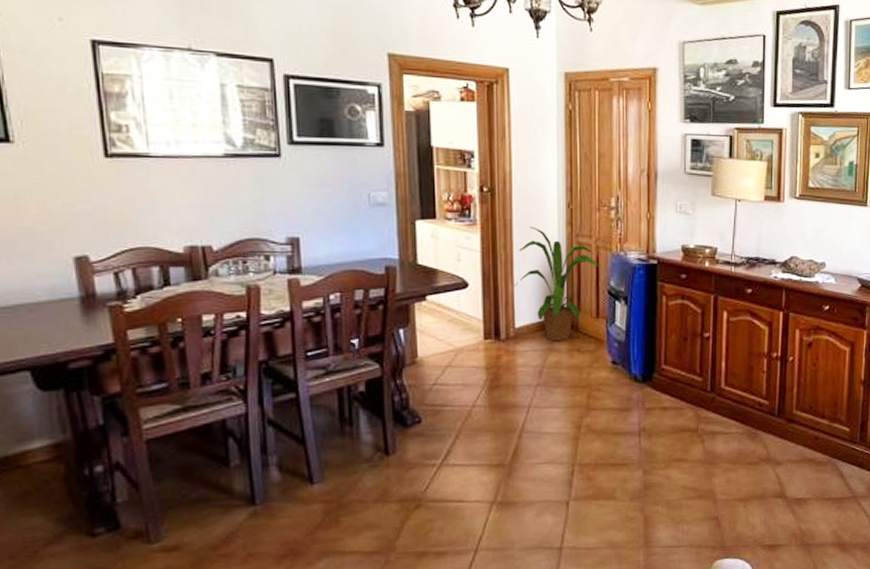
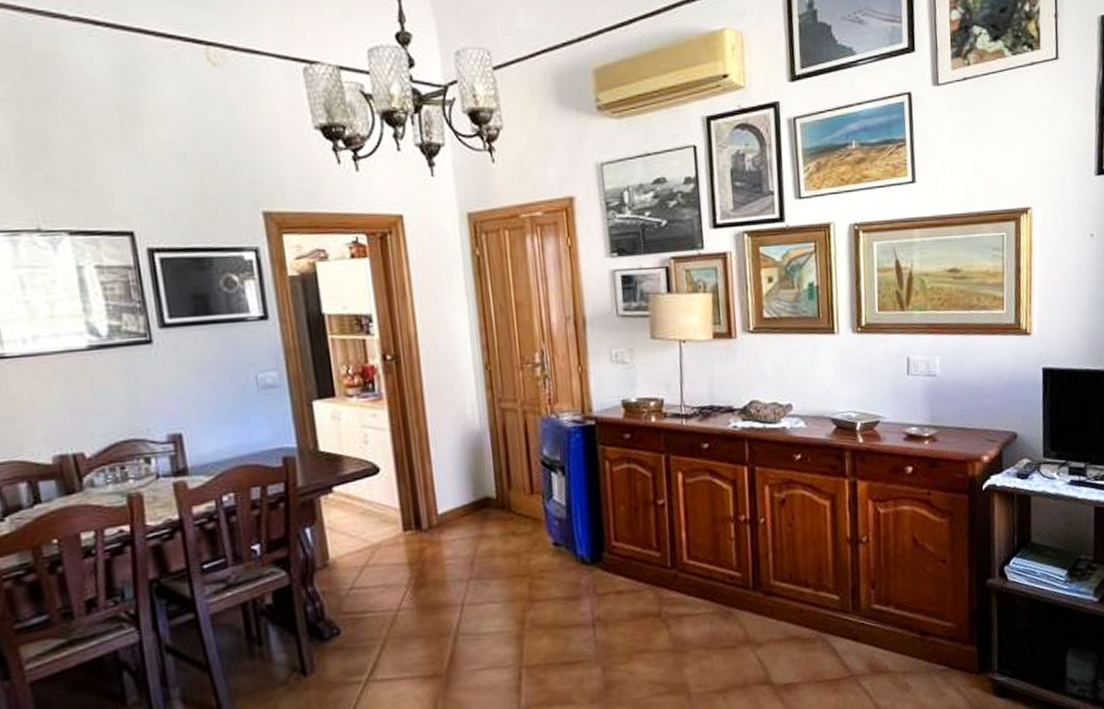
house plant: present [514,226,599,342] -> none [432,395,528,526]

